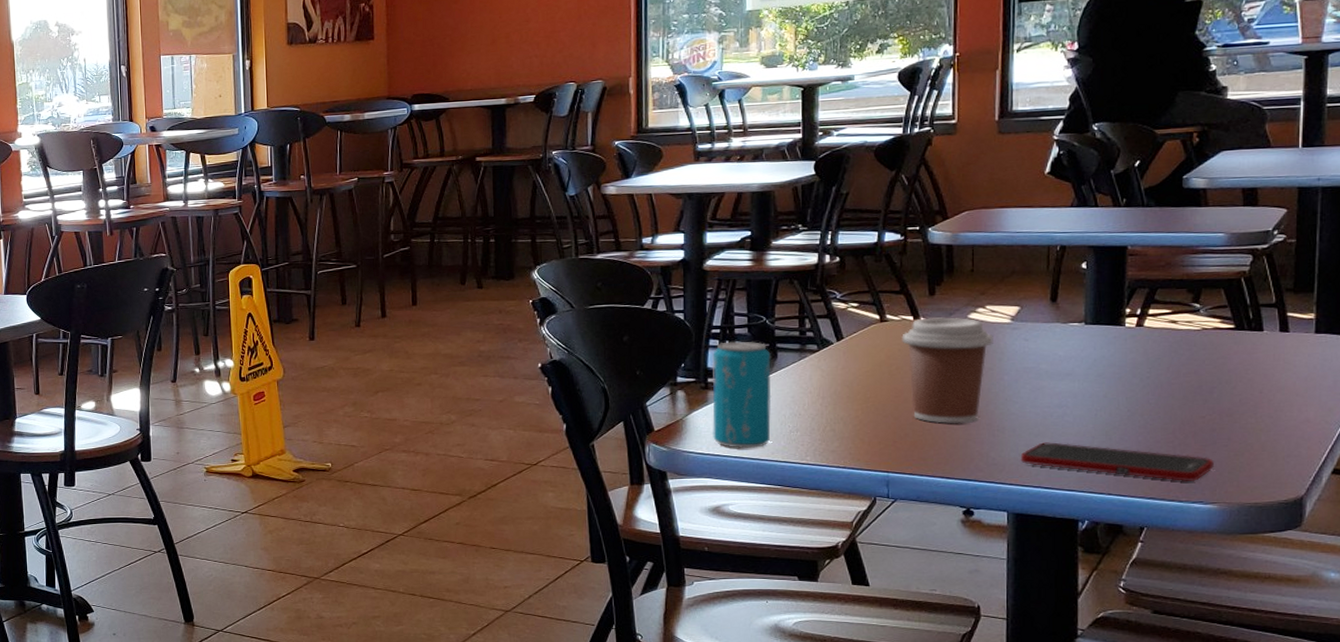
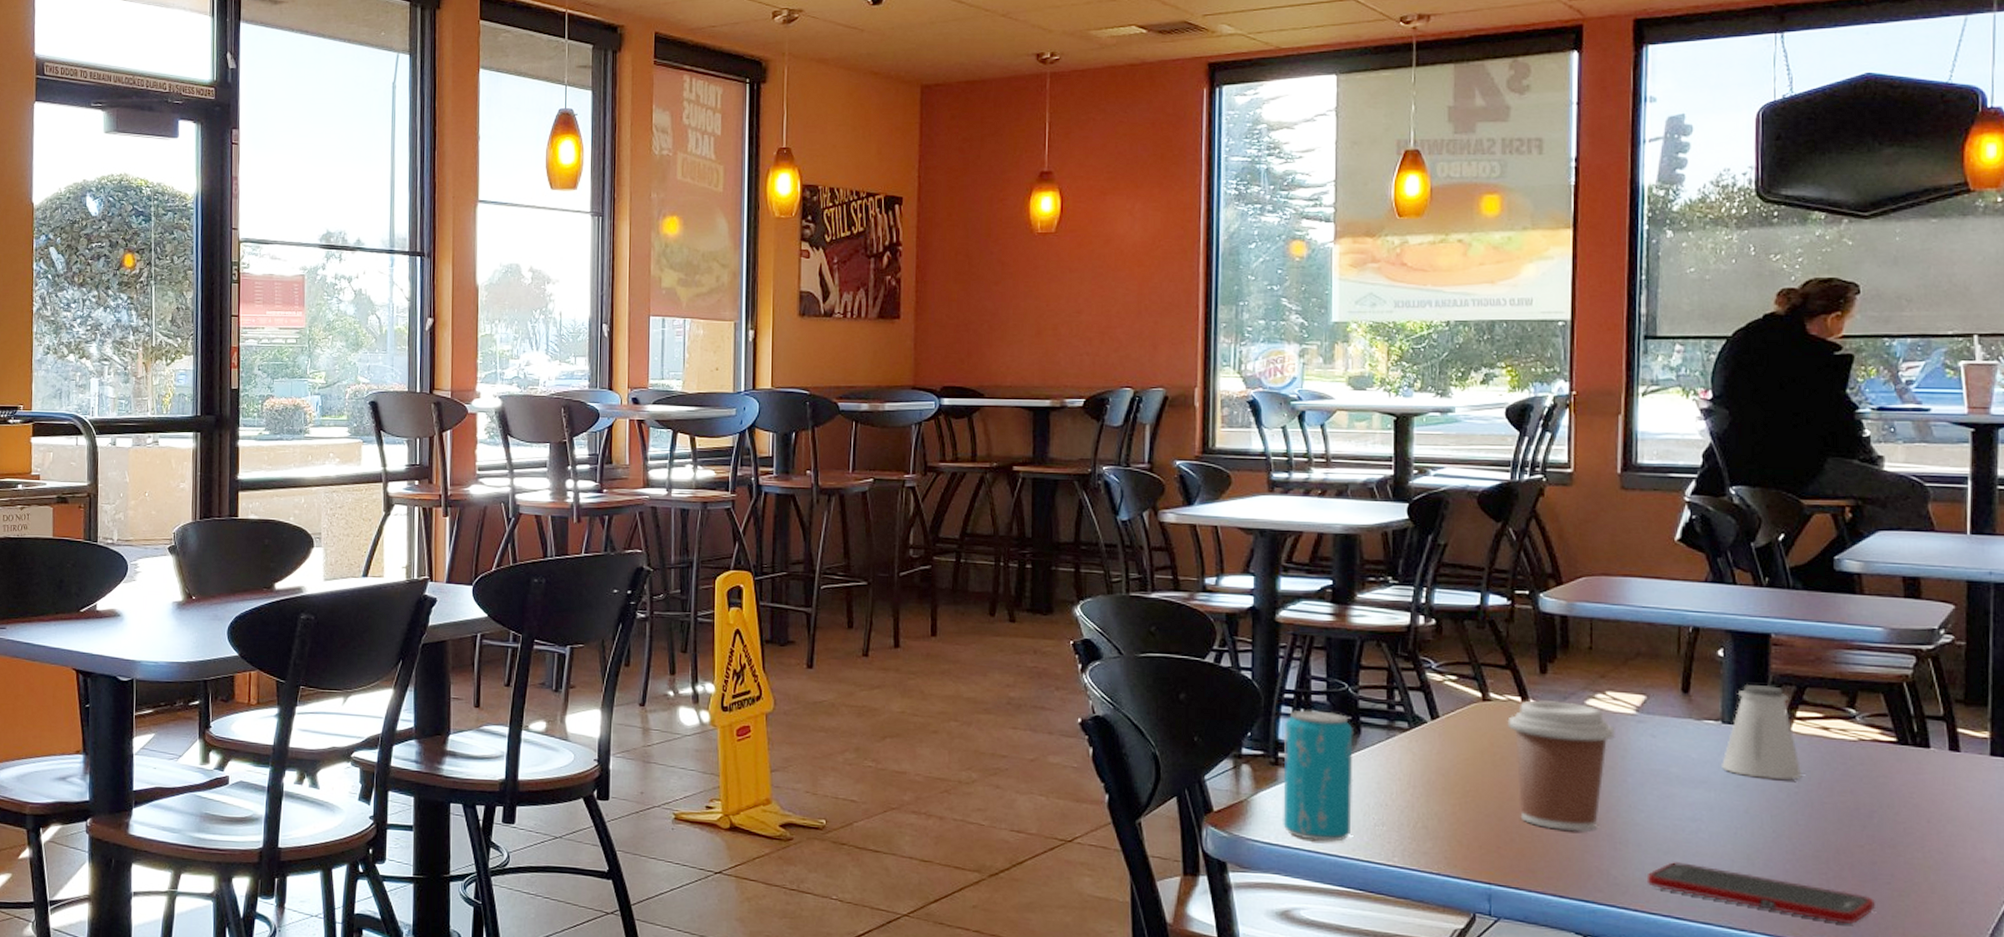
saltshaker: none [1083,289,1153,368] -> present [1720,683,1802,780]

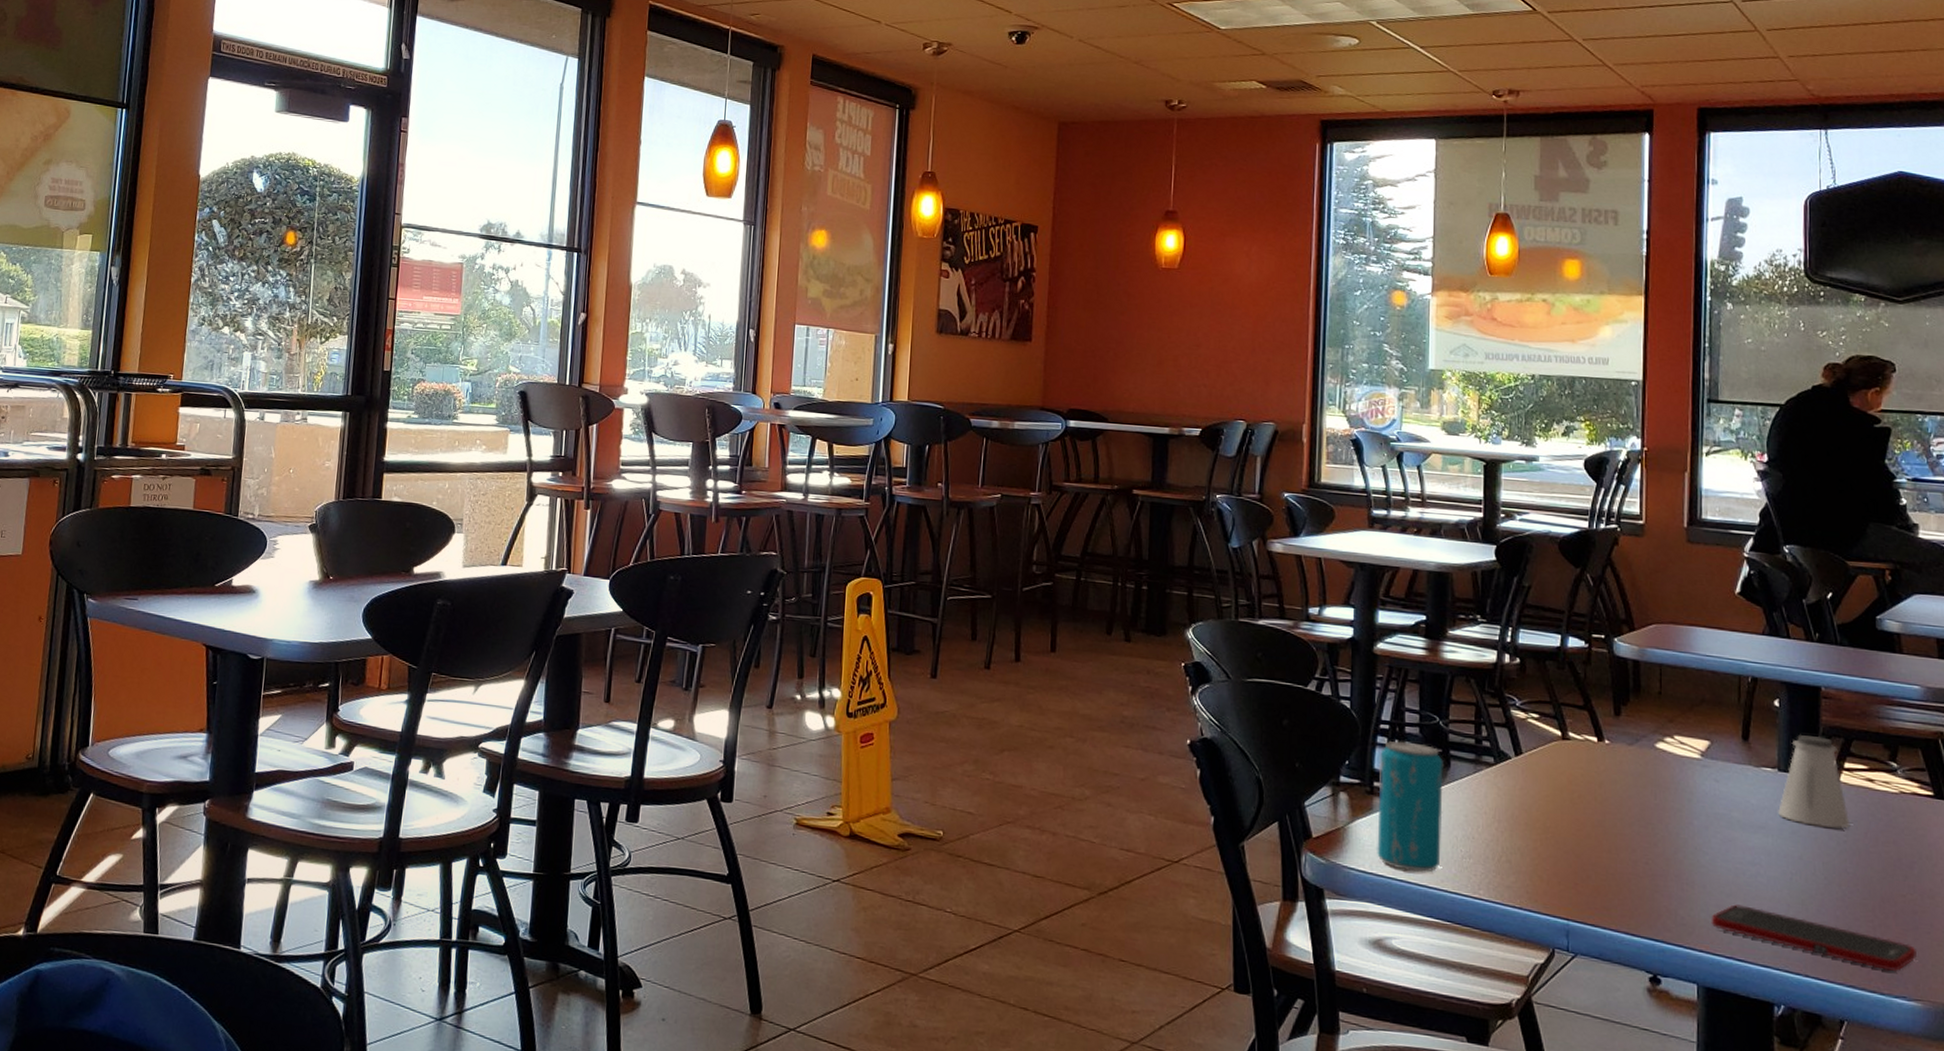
coffee cup: present [1507,700,1615,831] -> none [1585,741,1682,871]

